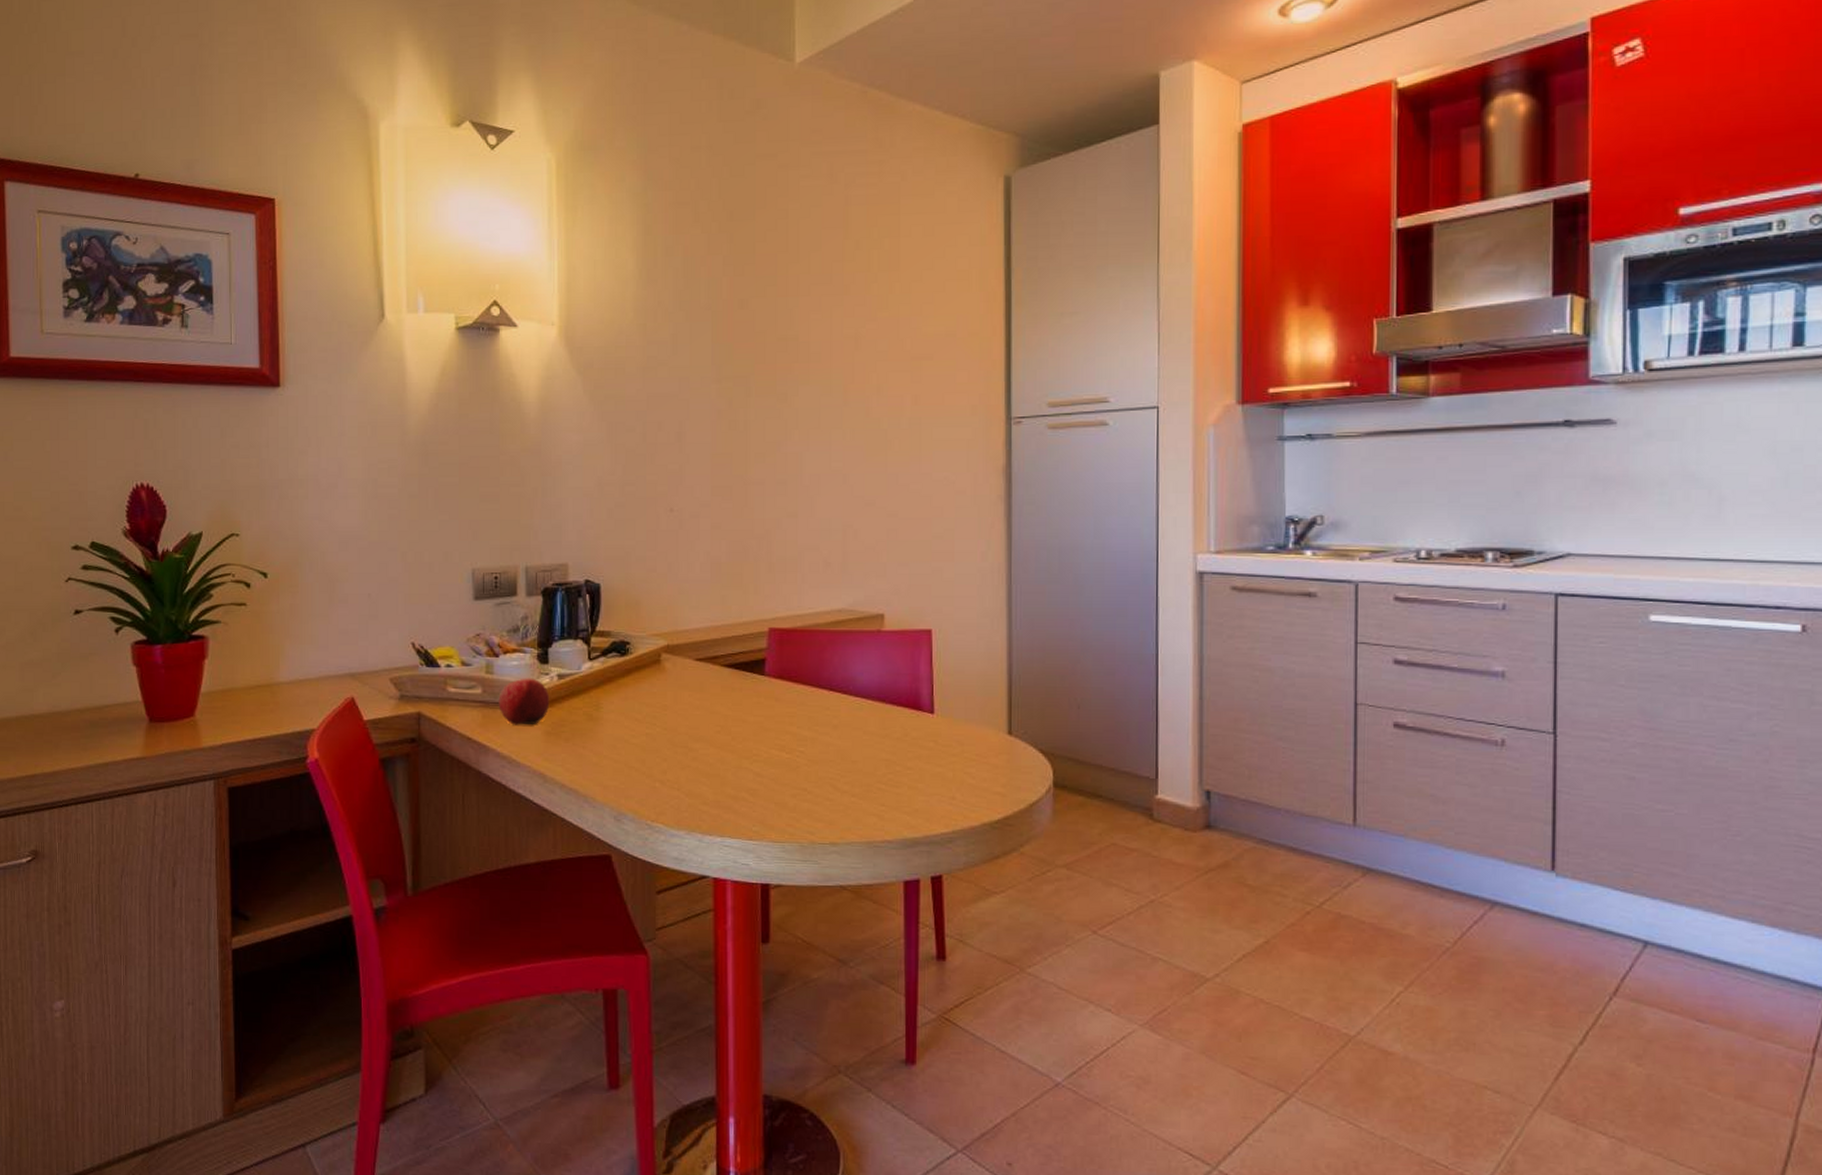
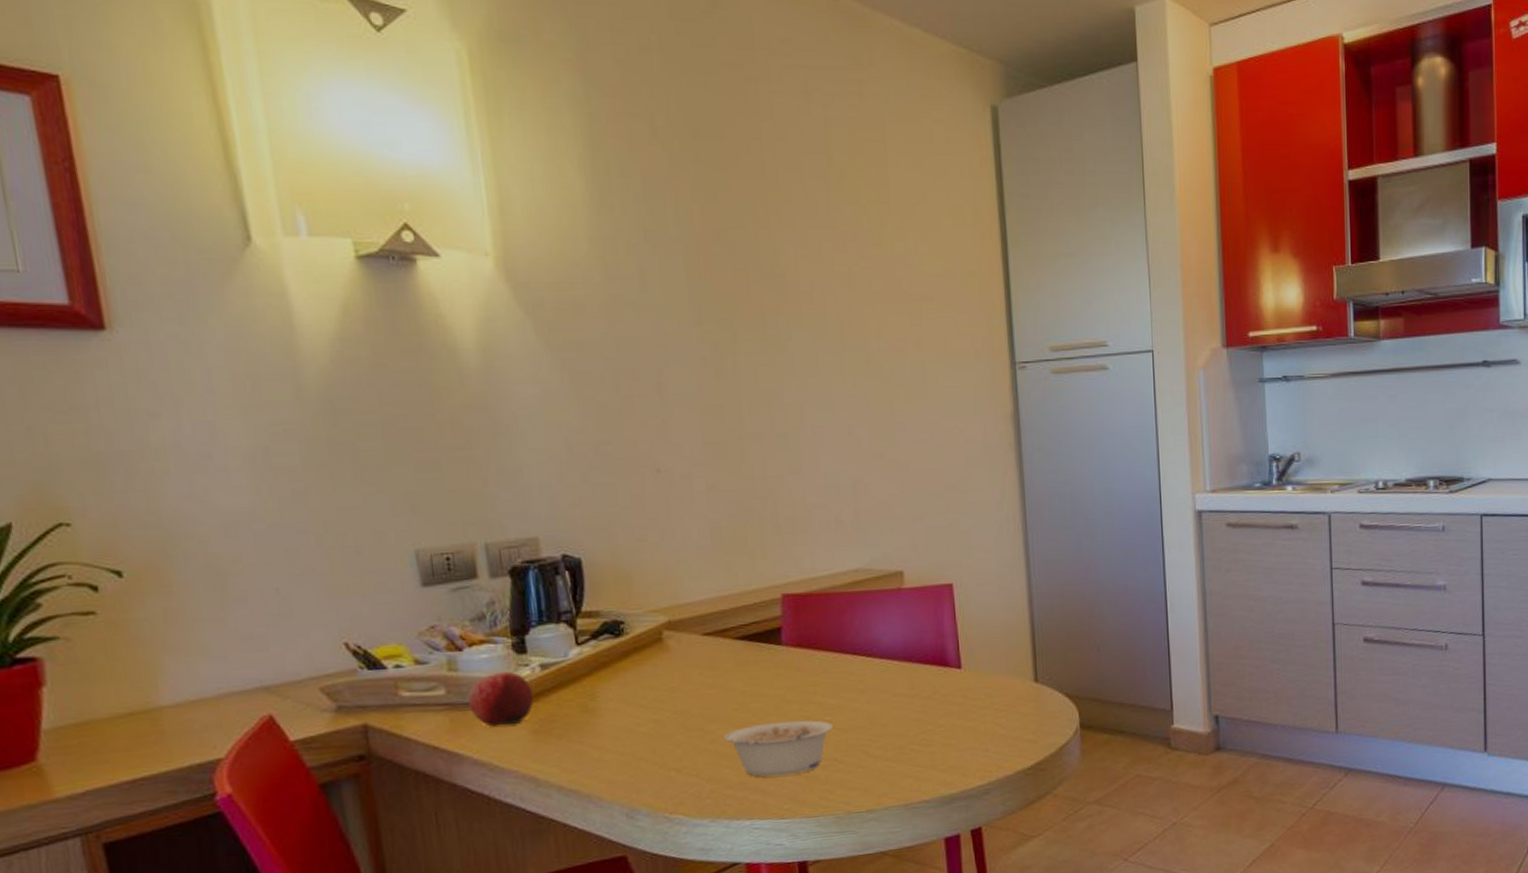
legume: none [706,747,805,799] -> present [724,720,833,777]

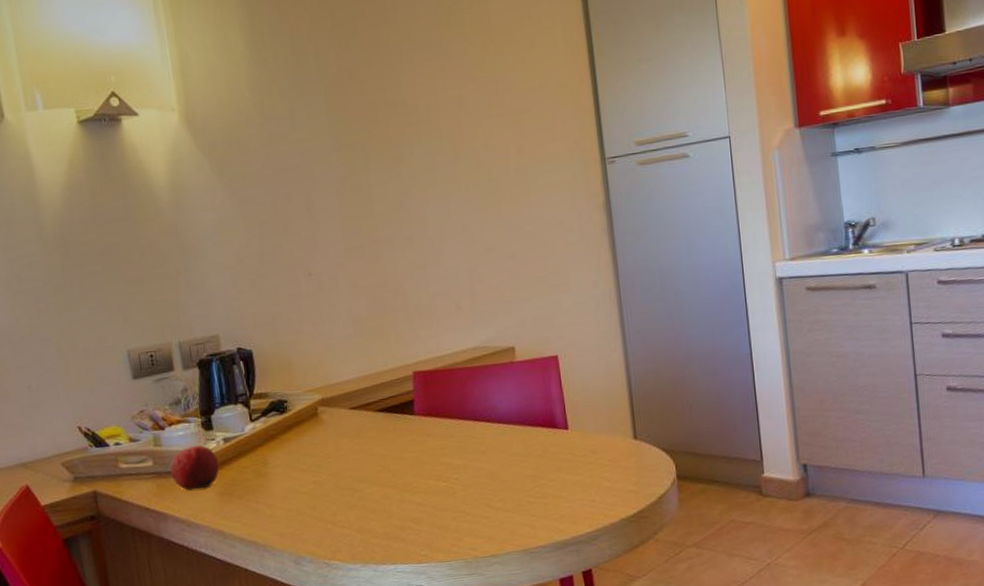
legume: present [724,720,833,777] -> none [370,478,460,528]

